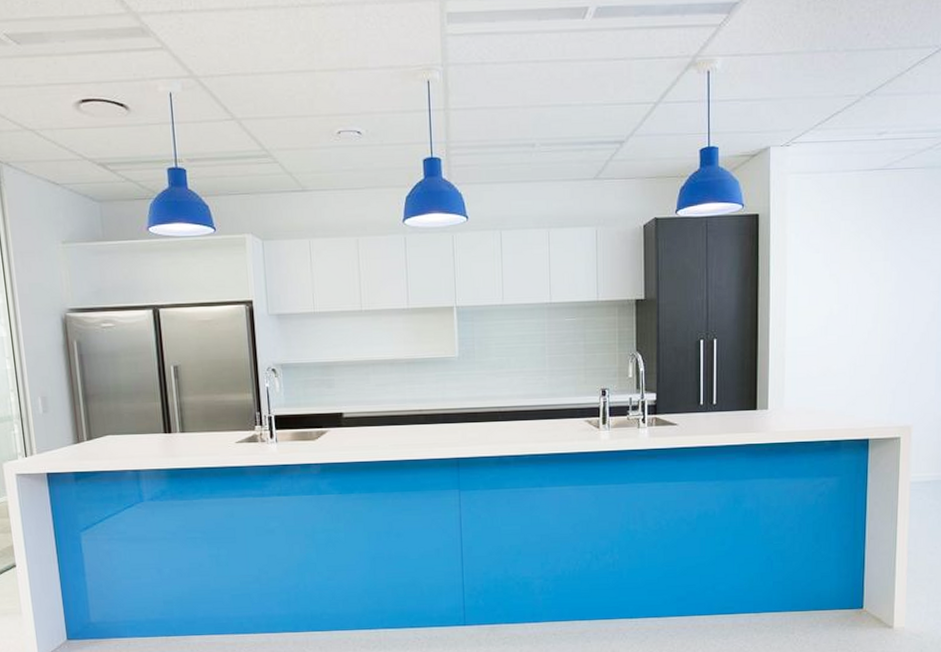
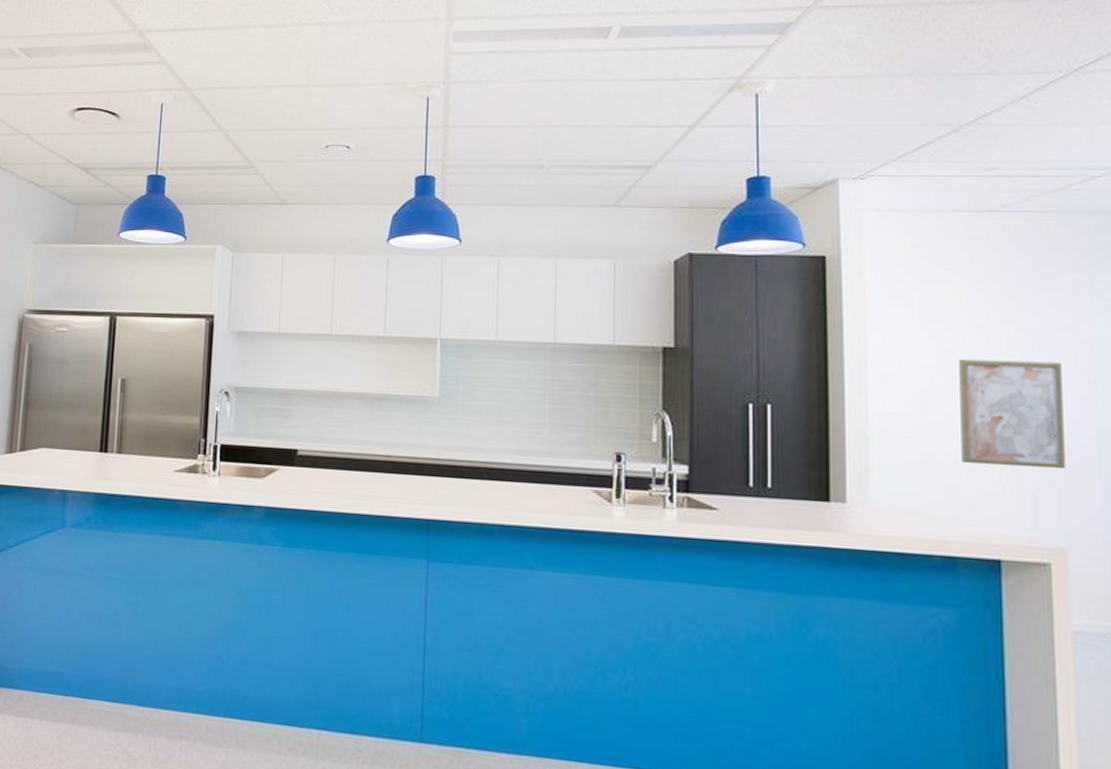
wall art: none [848,289,918,372] -> present [959,359,1065,470]

